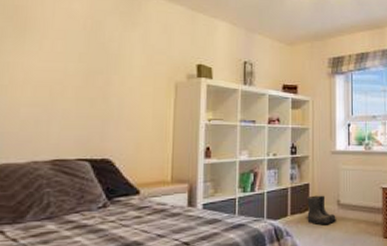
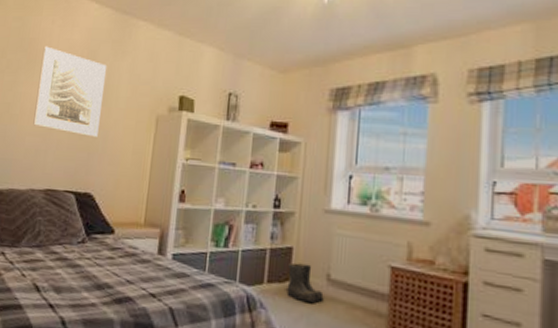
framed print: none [29,14,117,105] -> present [33,46,107,137]

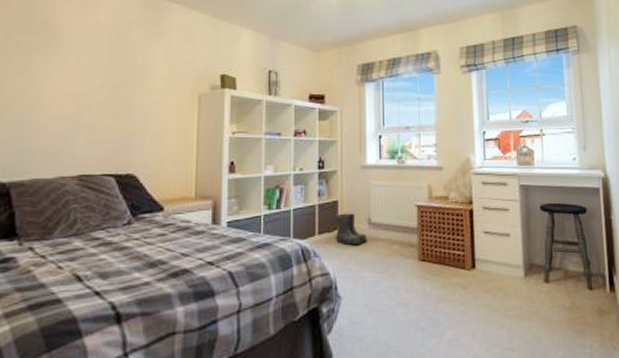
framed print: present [33,46,107,137] -> none [56,27,140,118]

